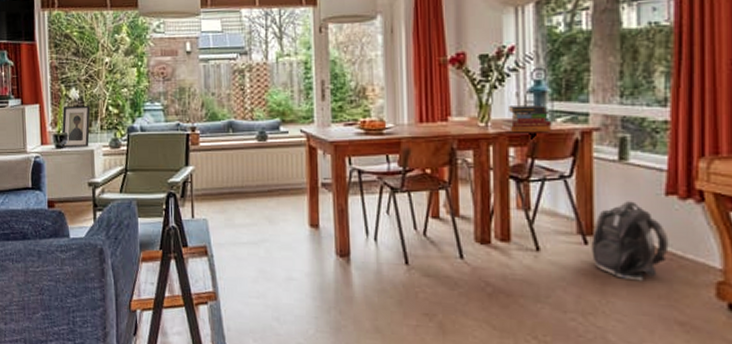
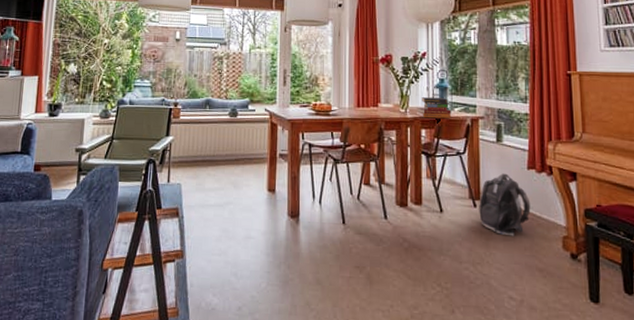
picture frame: present [61,105,90,148] -> none [54,79,86,117]

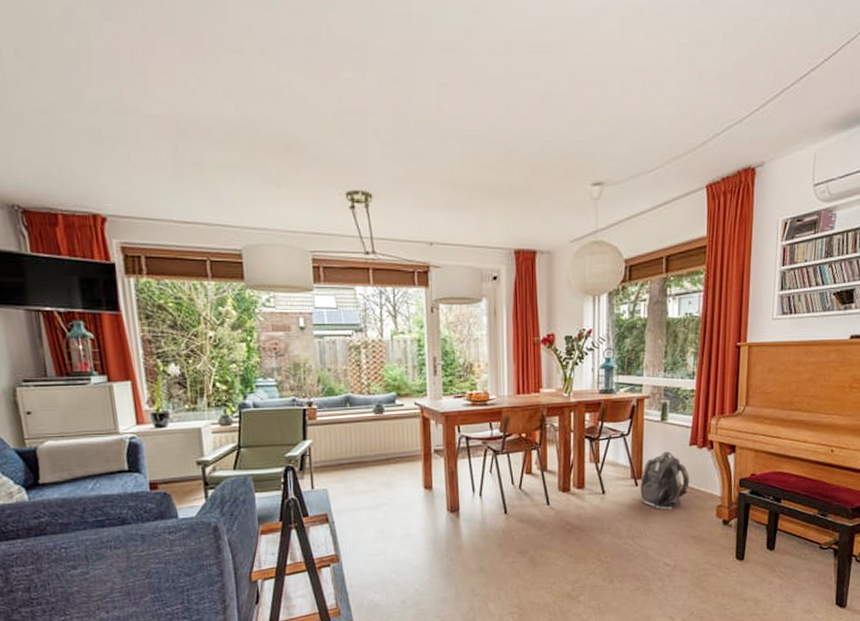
books: present [416,97,450,119] -> none [580,379,616,402]

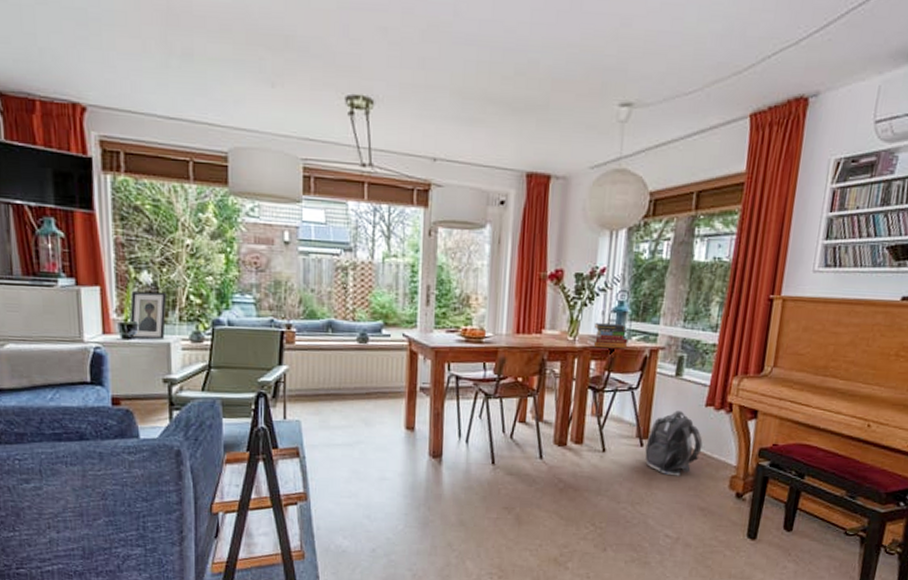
picture frame: none [161,381,195,427] -> present [129,291,167,340]
books: none [580,379,616,402] -> present [586,323,627,349]

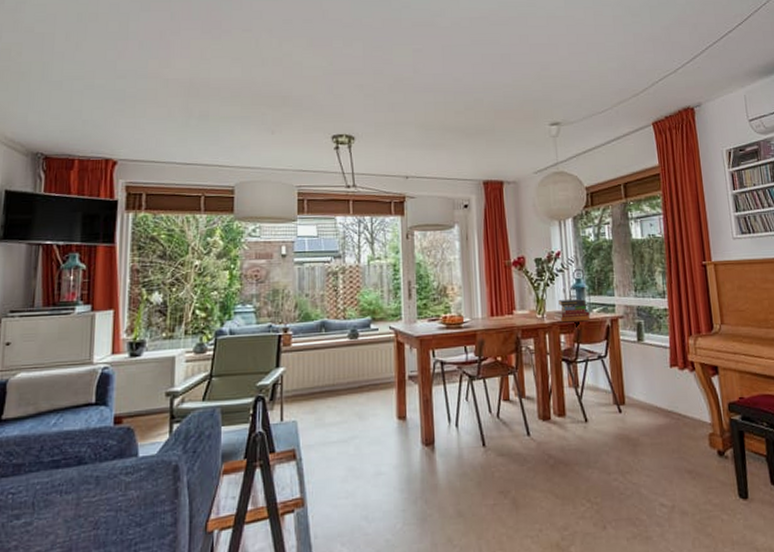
picture frame: present [129,291,167,340] -> none [136,309,174,356]
backpack: present [644,410,703,476] -> none [624,374,676,440]

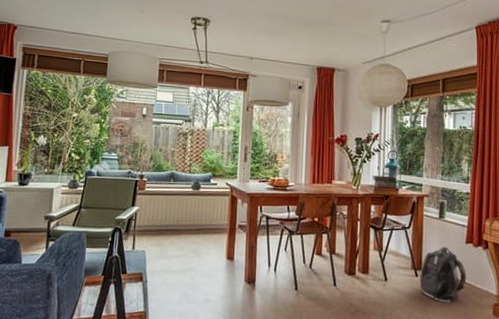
backpack: none [624,374,676,440] -> present [420,246,467,303]

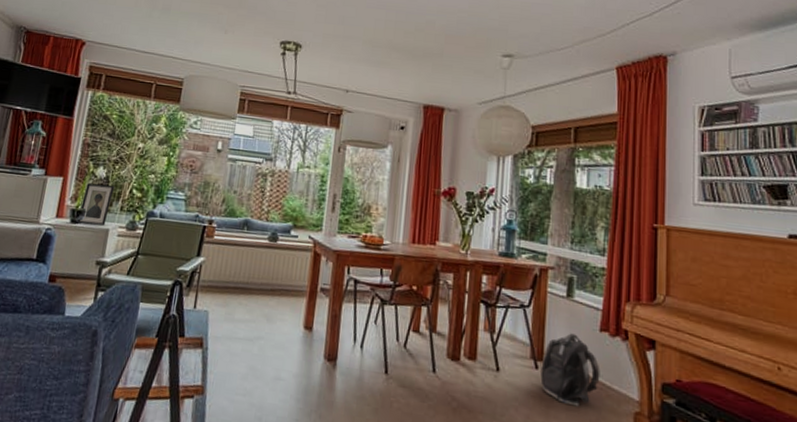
picture frame: none [24,150,55,186] -> present [76,183,114,226]
books: present [366,176,399,196] -> none [477,239,517,265]

